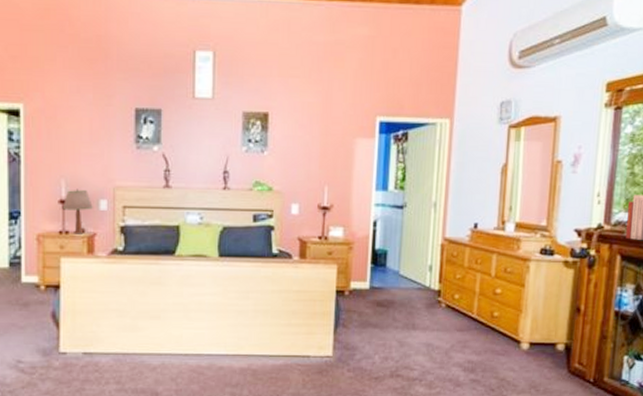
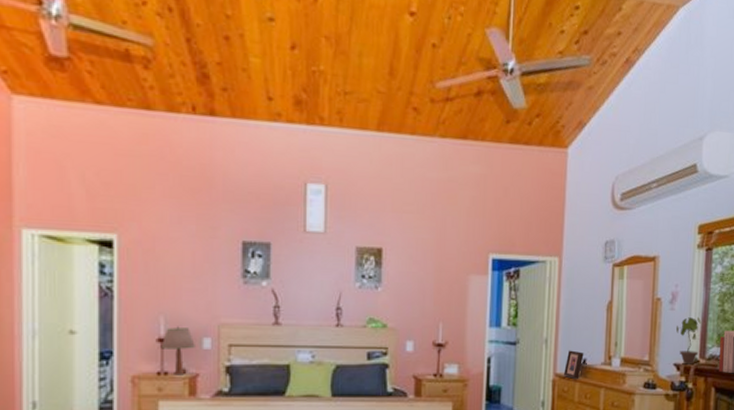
picture frame: none [453,214,475,244] -> present [564,350,584,379]
potted plant: none [578,180,607,230] -> present [676,316,702,364]

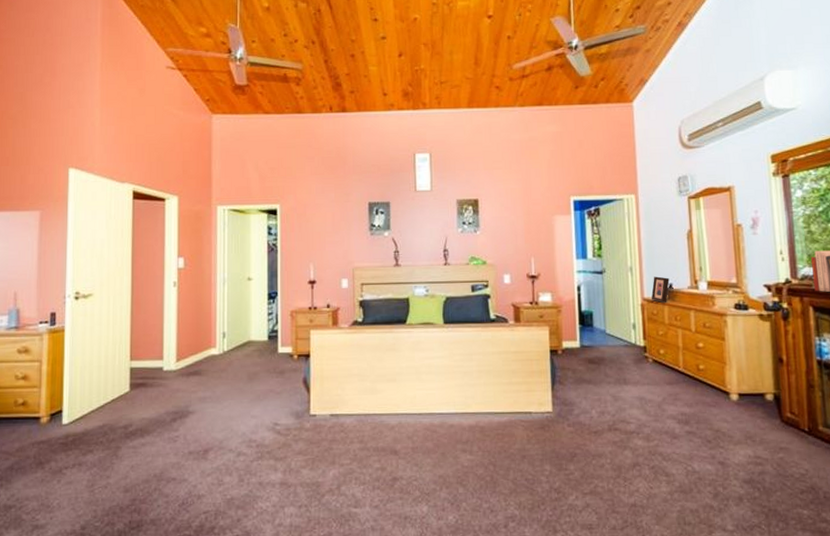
table lamp: present [160,326,195,375] -> none [311,271,336,310]
potted plant: present [676,316,702,364] -> none [762,239,790,285]

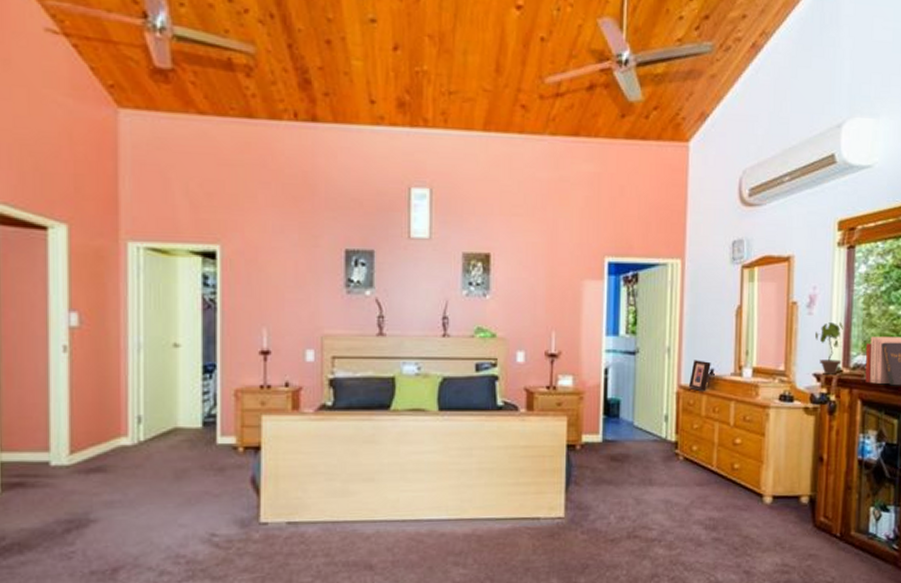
potted plant: none [762,239,790,285] -> present [815,321,844,375]

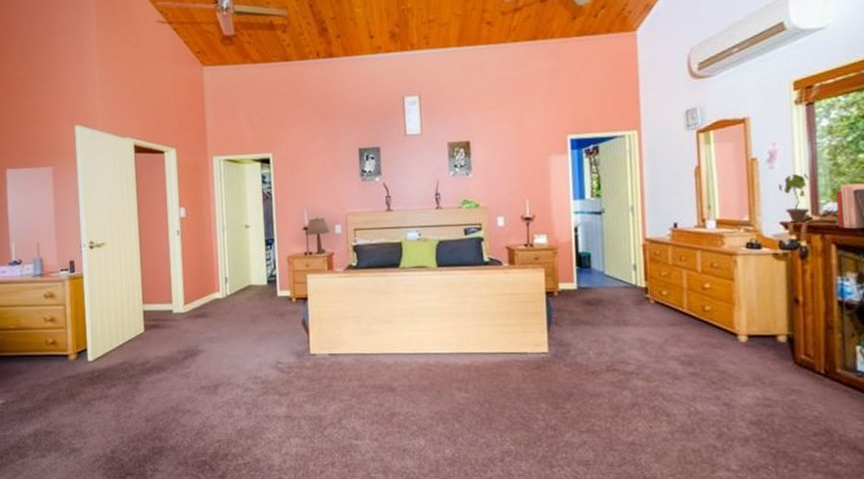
table lamp: none [263,338,298,389] -> present [306,217,330,255]
picture frame: present [689,360,711,391] -> none [654,215,674,243]

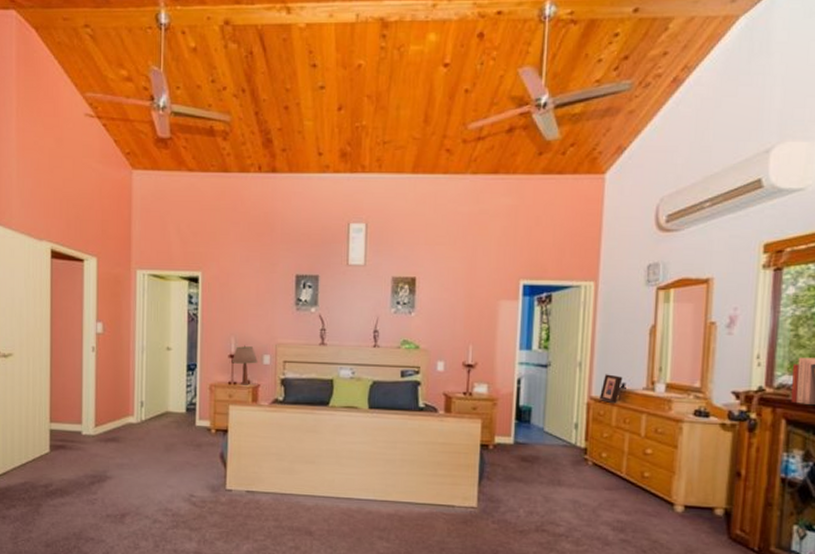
picture frame: none [654,215,674,243] -> present [600,374,623,403]
potted plant: present [779,172,810,222] -> none [735,342,768,393]

